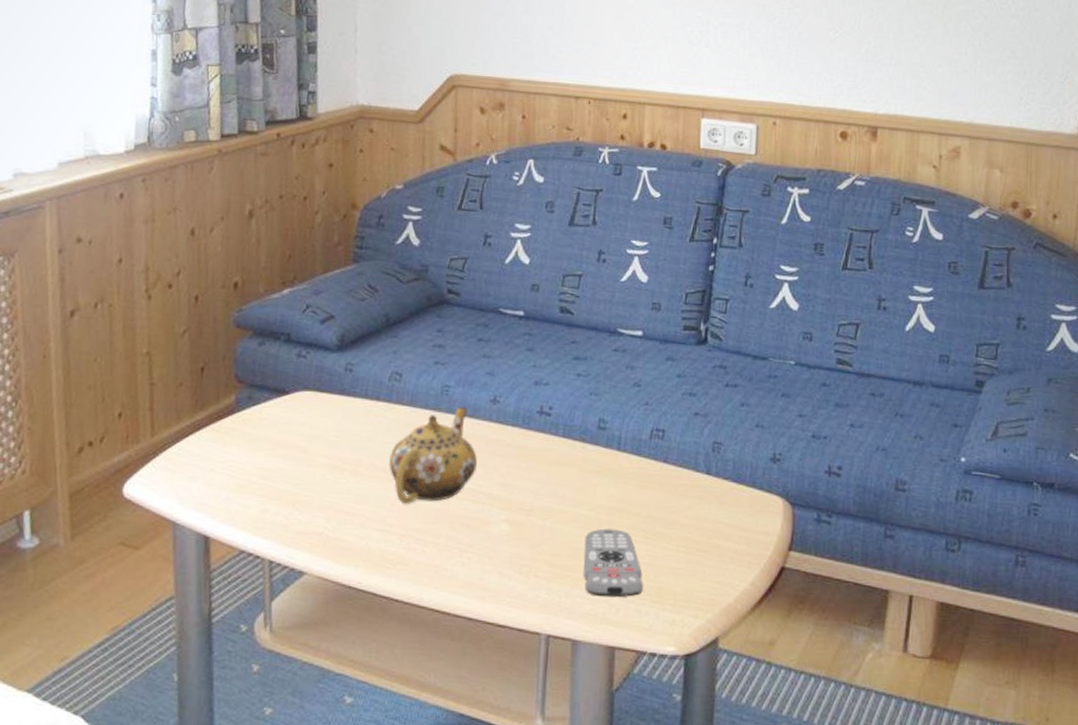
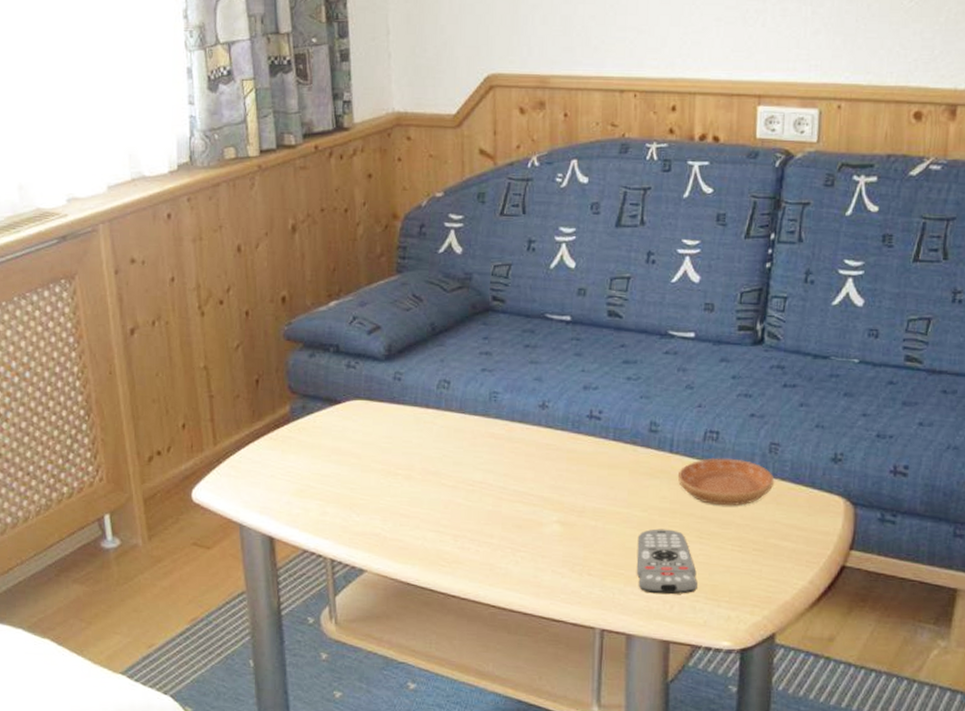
teapot: present [389,406,478,504] -> none [441,412,528,506]
saucer: none [624,456,716,506] -> present [677,457,774,506]

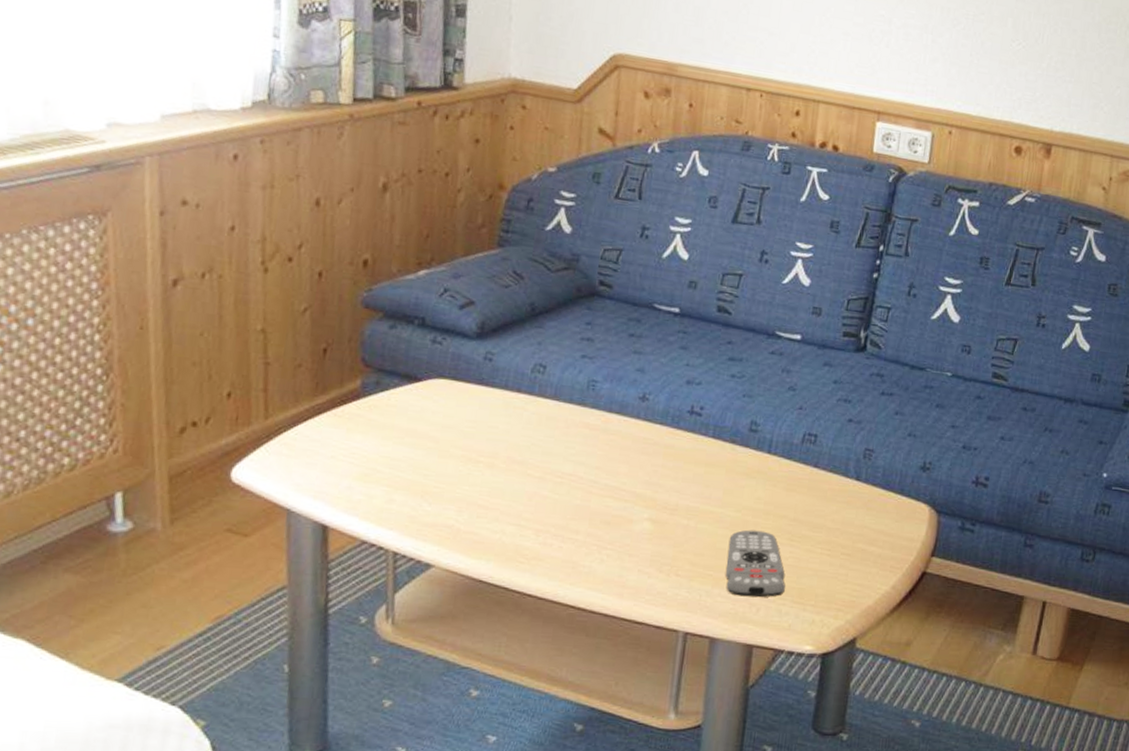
saucer: present [677,457,774,506] -> none [773,460,866,510]

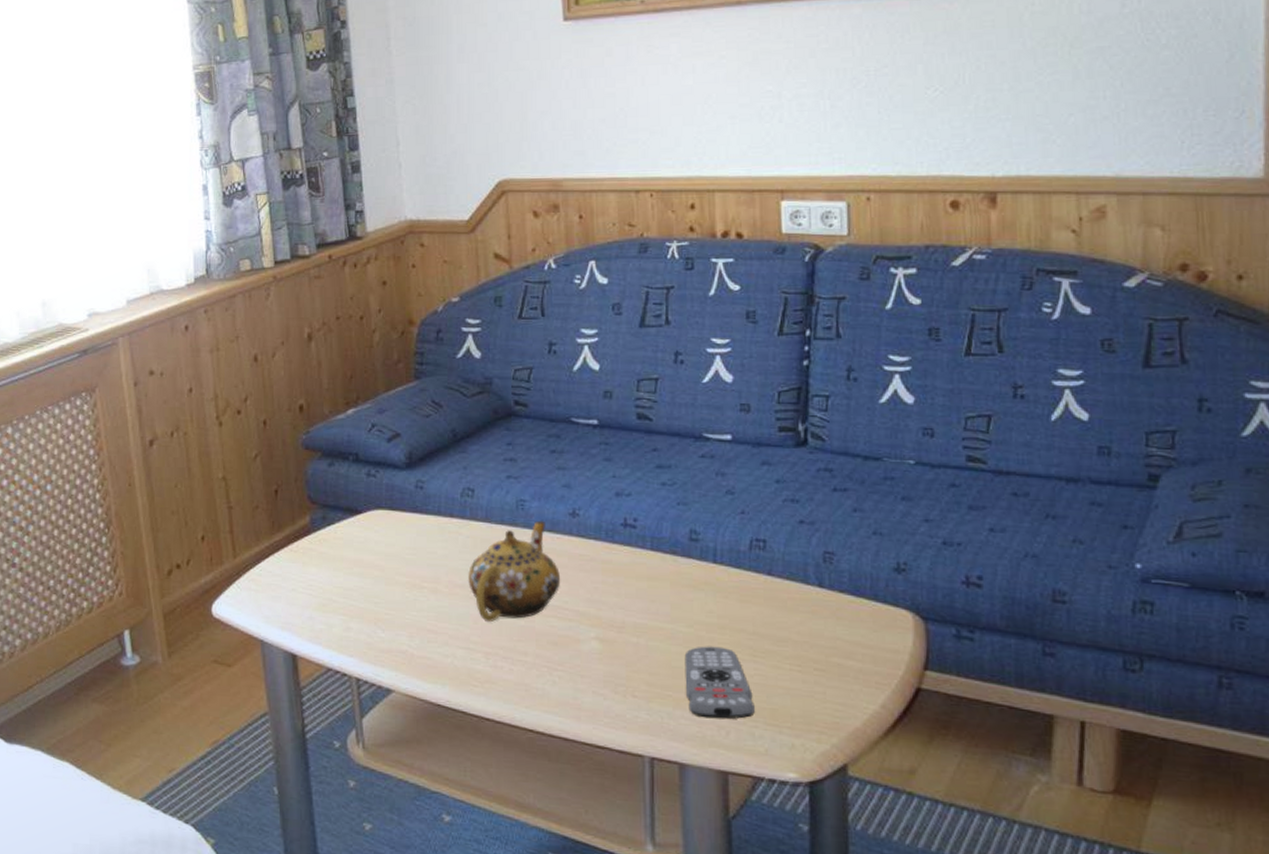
teapot: none [527,402,623,499] -> present [468,520,561,622]

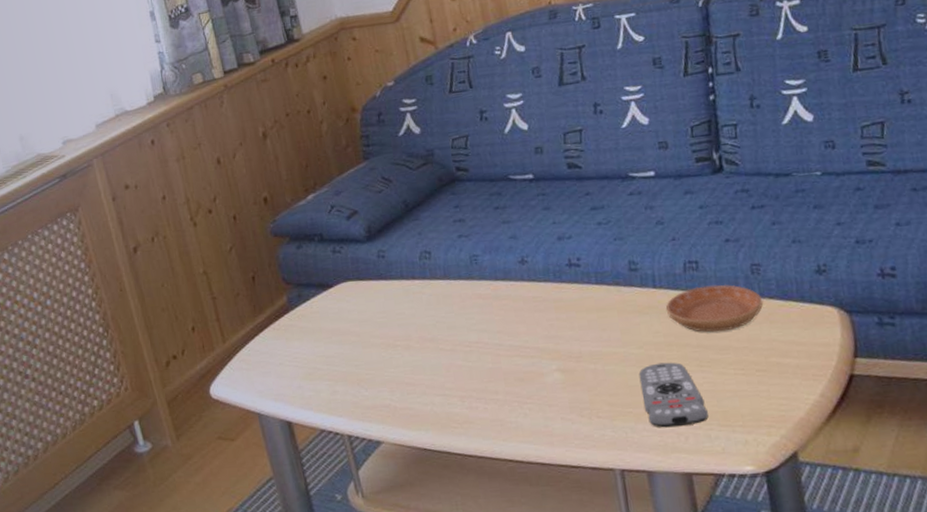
teapot: present [468,520,561,622] -> none [435,271,520,368]
saucer: none [723,568,831,621] -> present [665,284,763,333]

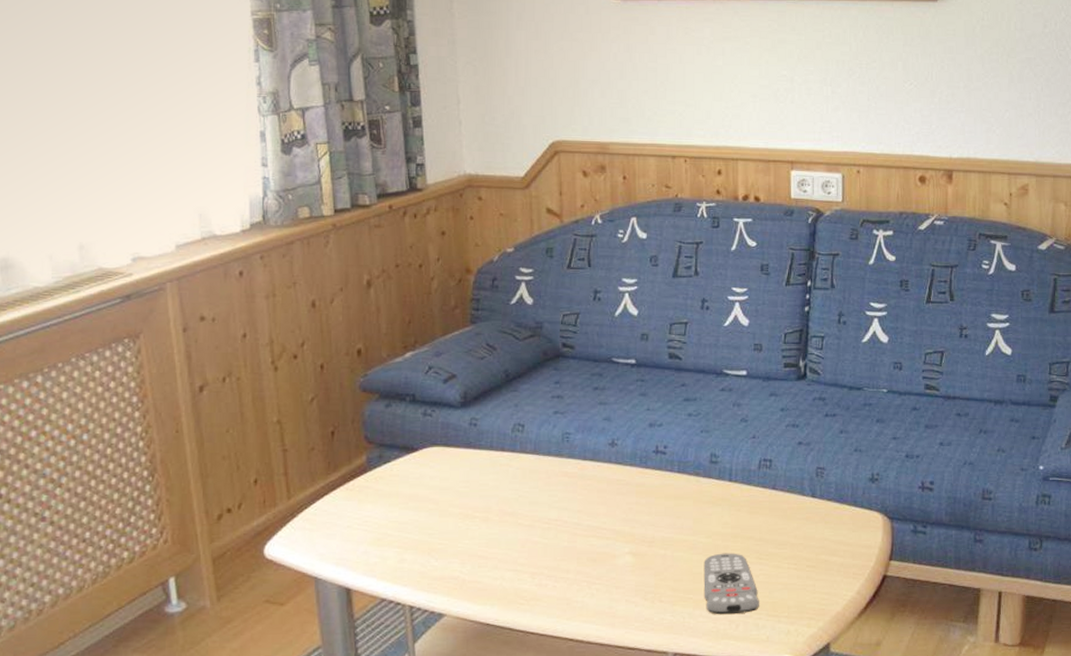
saucer: present [665,284,763,333] -> none [737,483,821,528]

